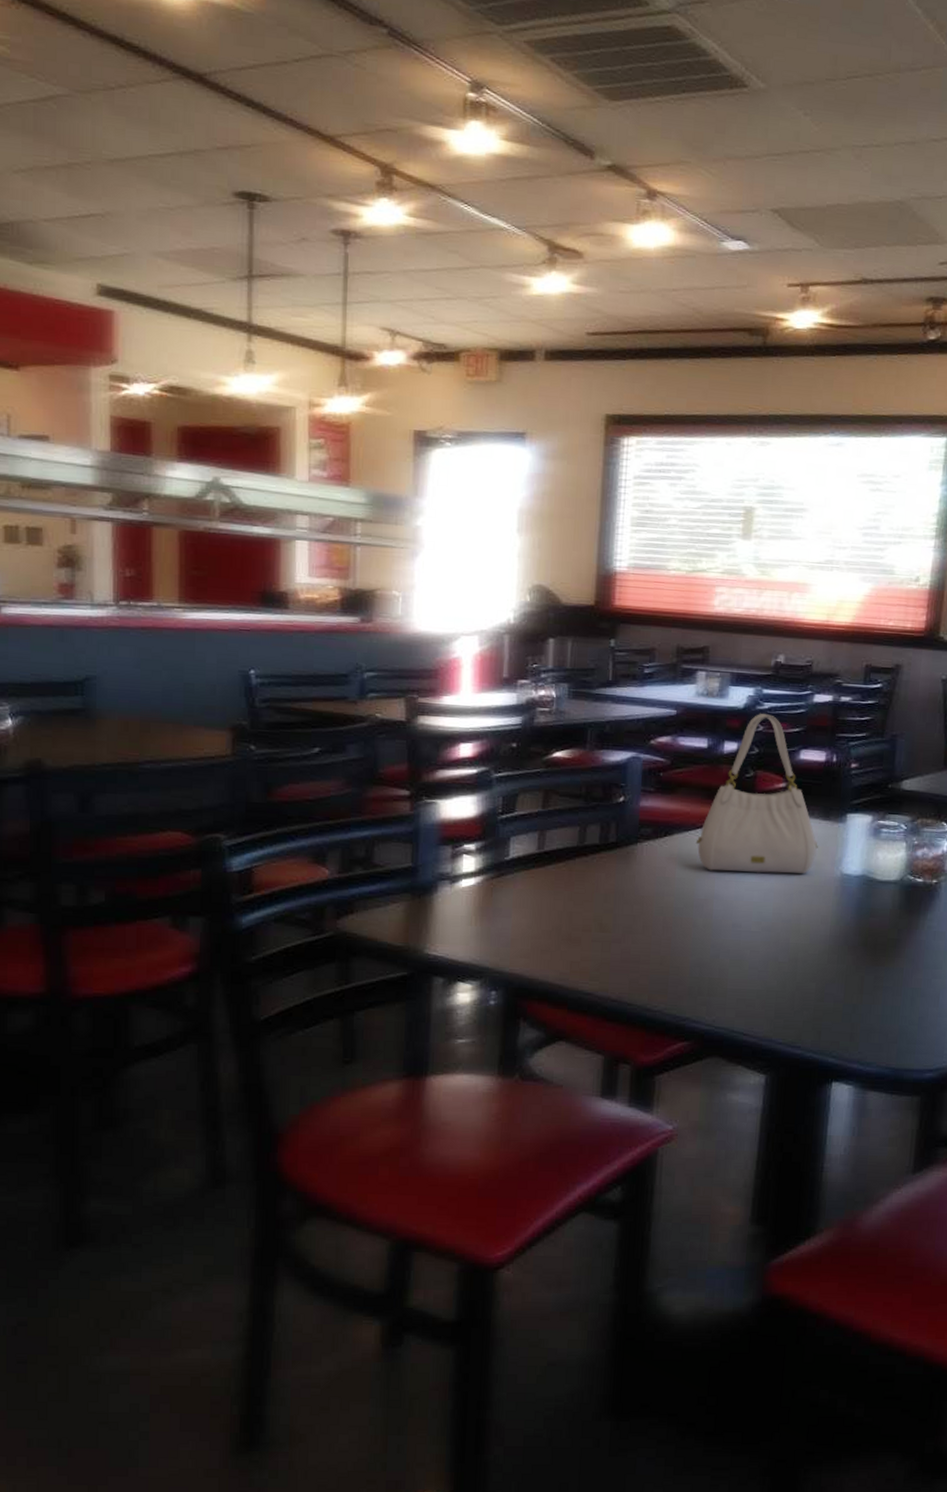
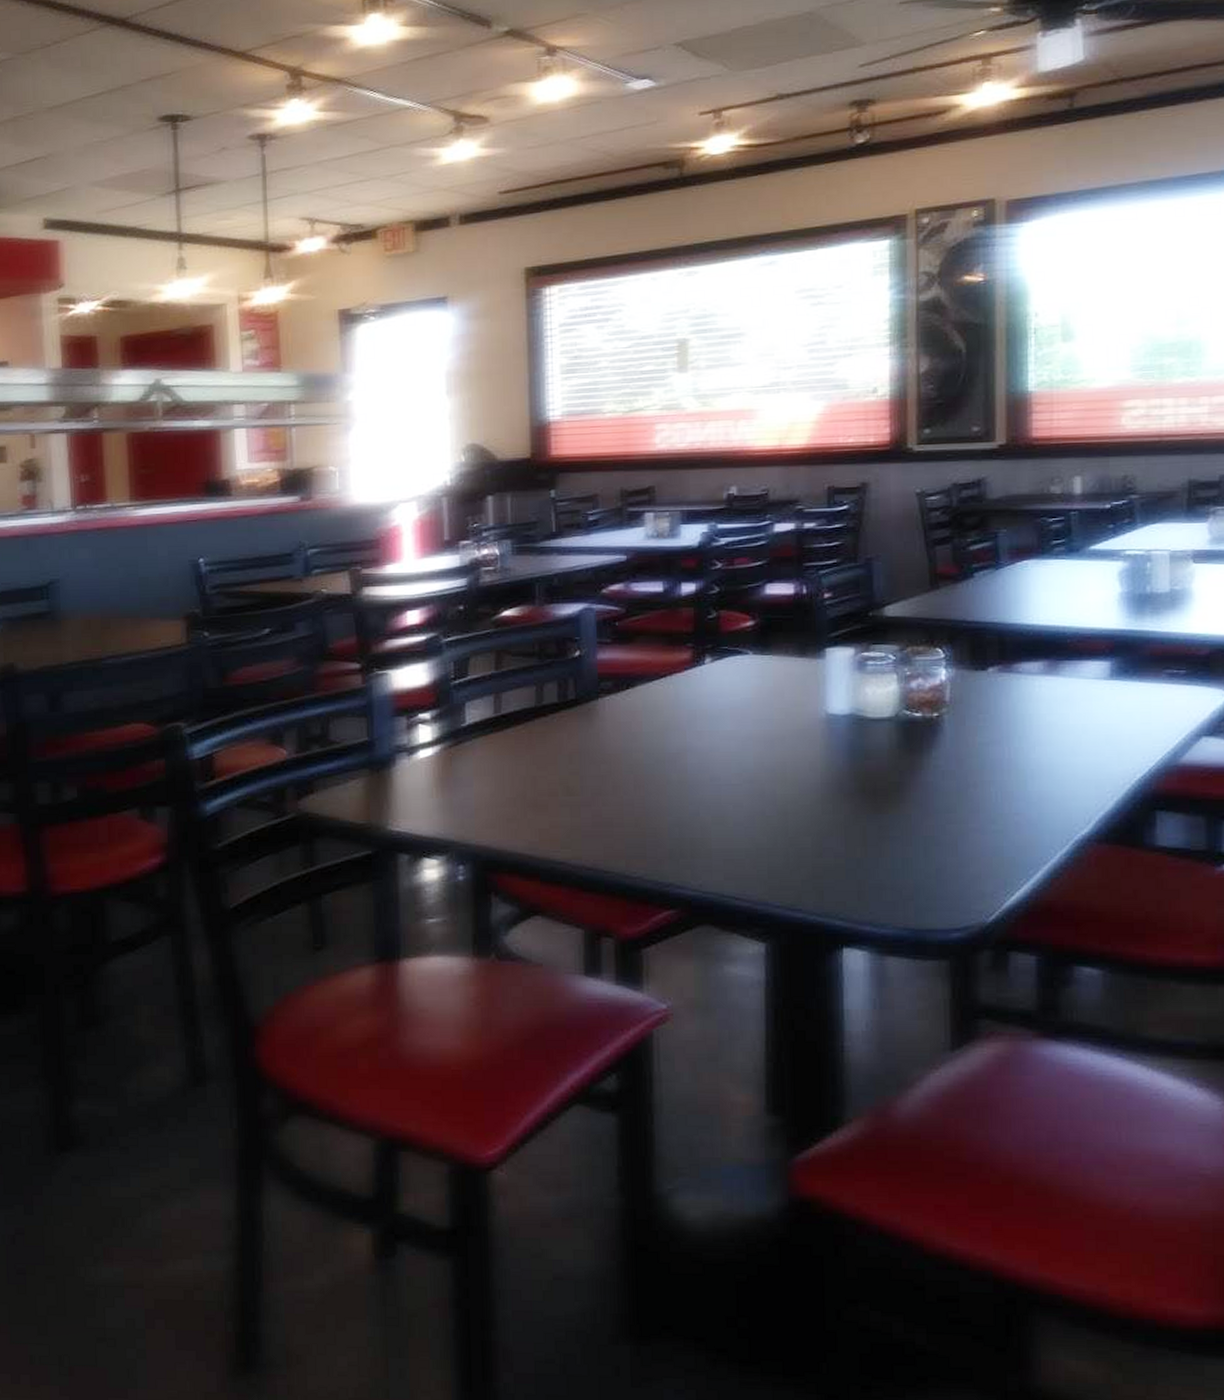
handbag: present [695,714,818,874] -> none [661,550,797,722]

